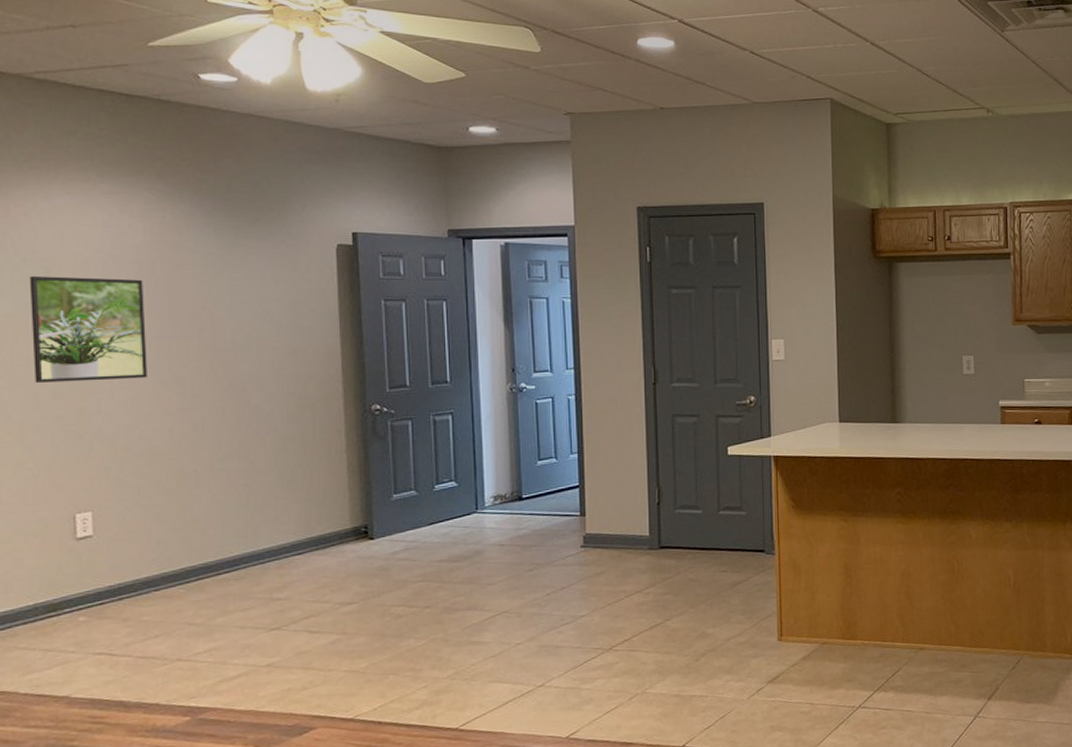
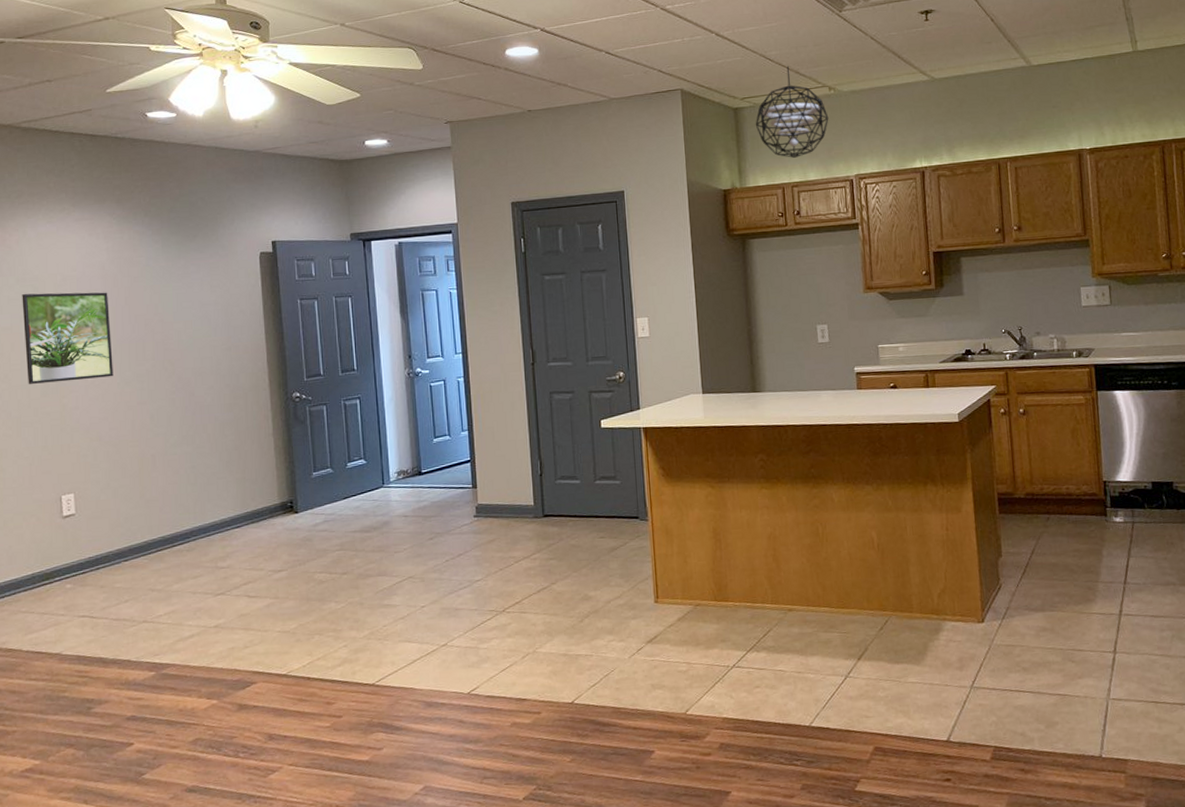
pendant light: none [908,83,985,180] -> present [755,66,829,158]

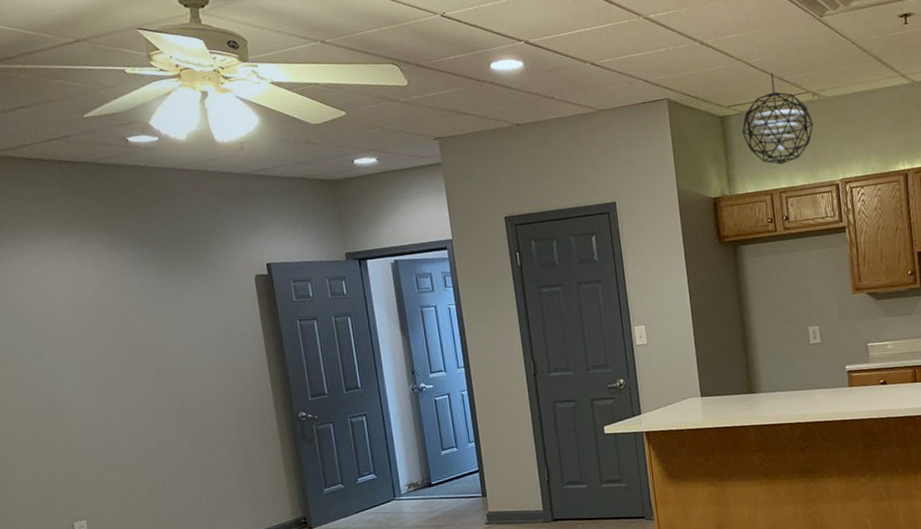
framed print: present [22,292,113,384] -> none [14,320,116,415]

